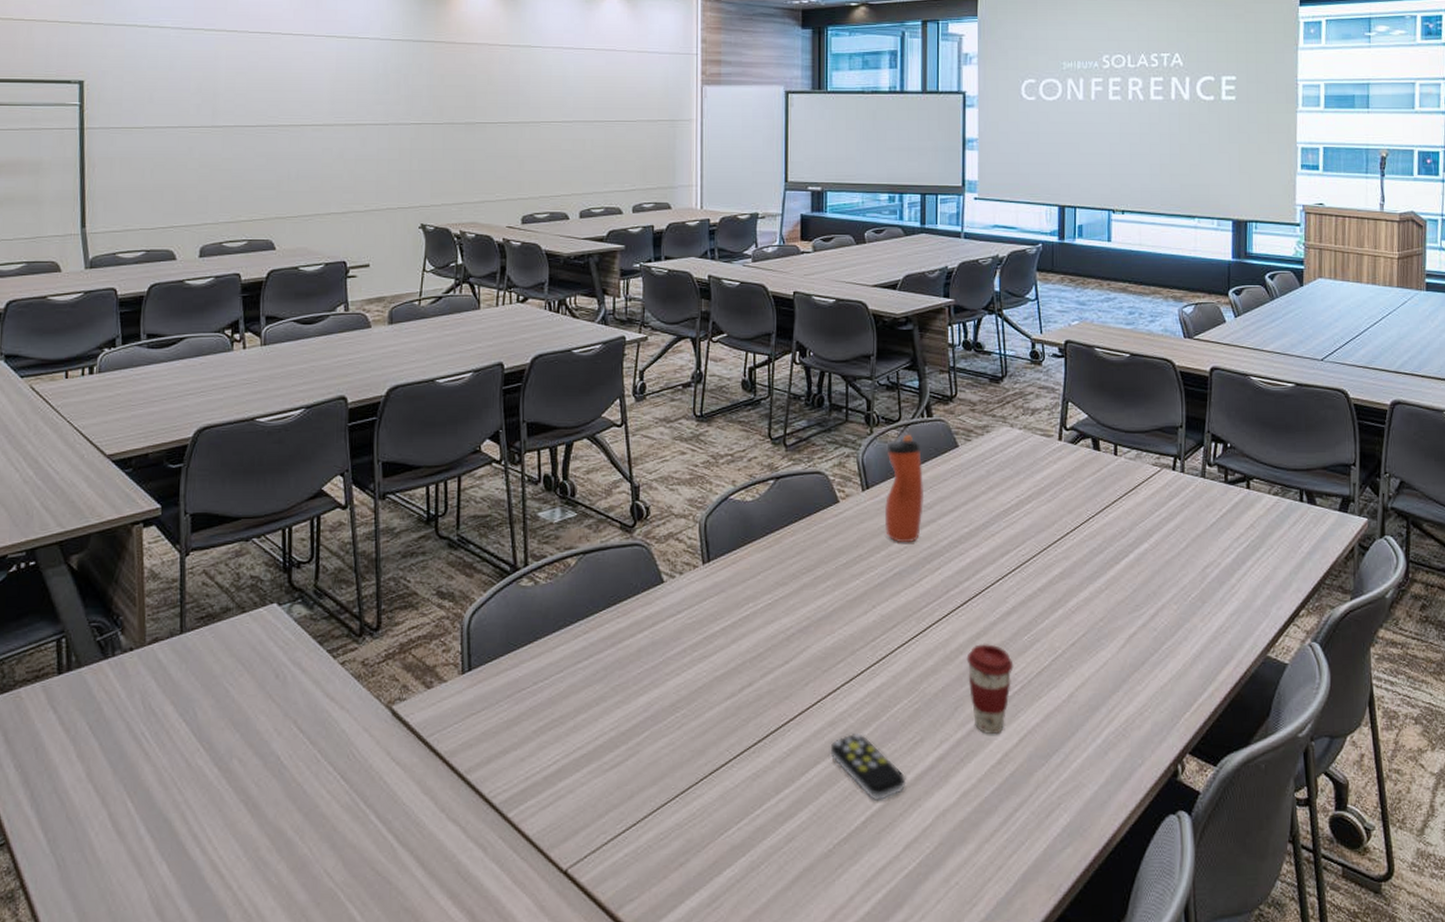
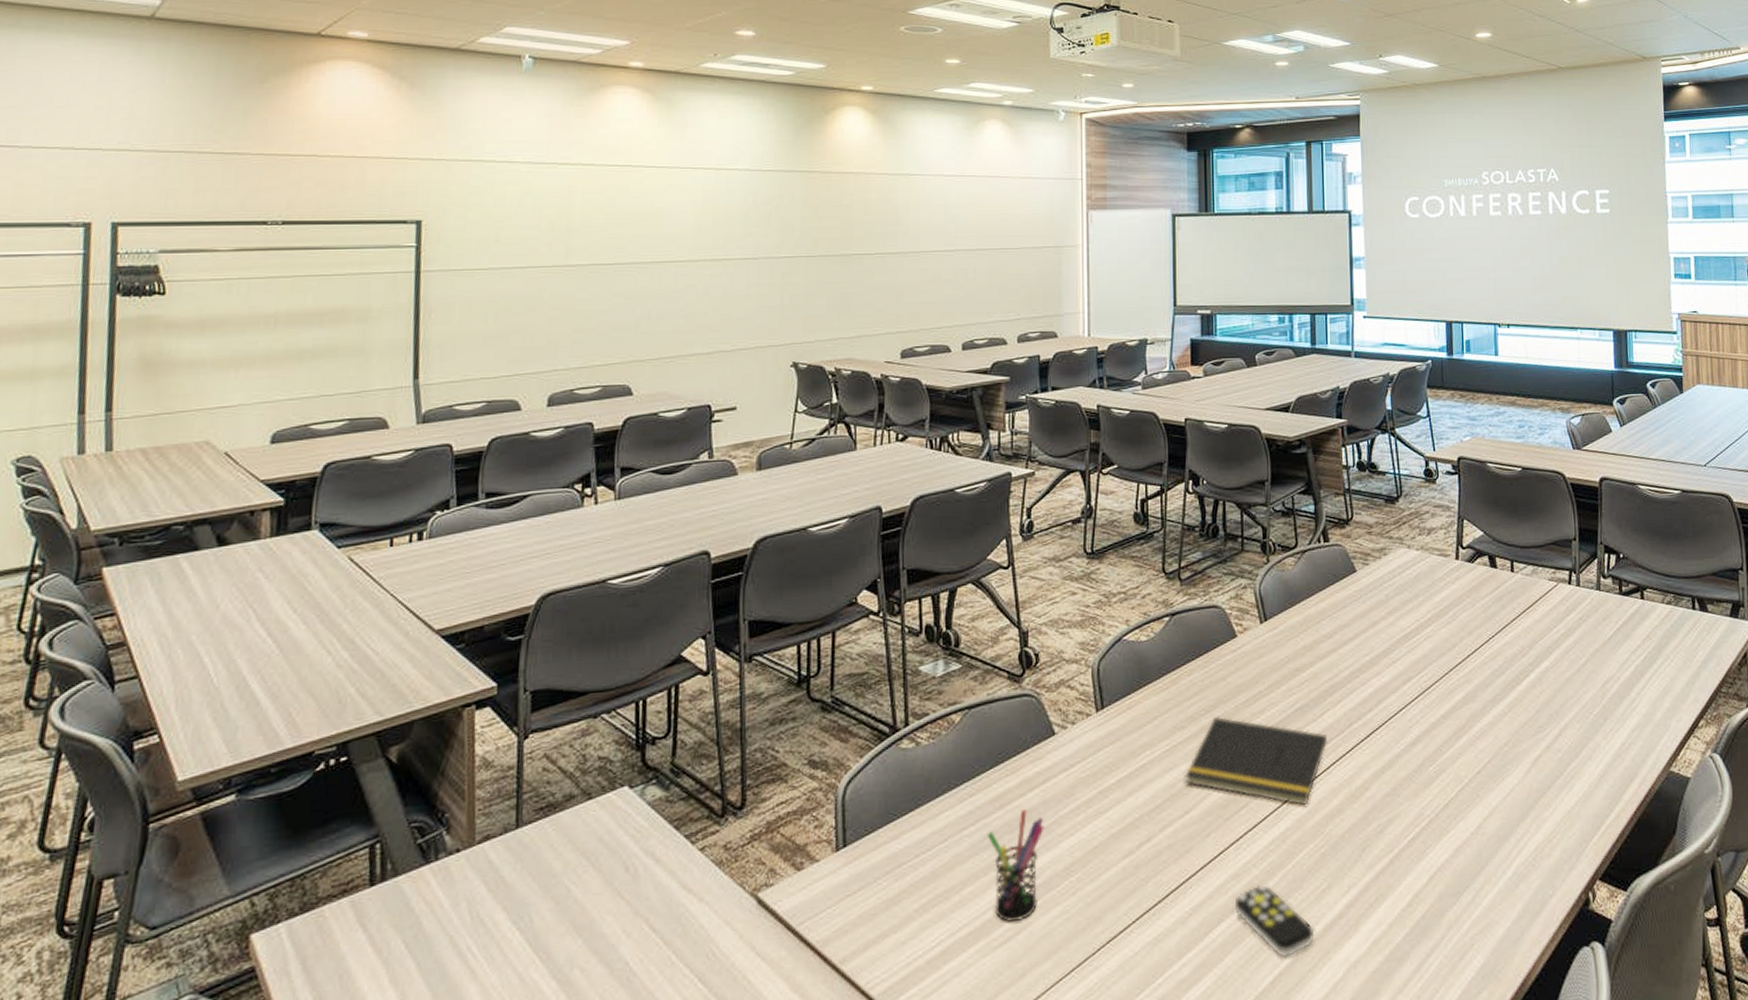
pen holder: none [599,649,653,748] -> present [987,809,1044,922]
notepad: none [786,575,925,664] -> present [1185,716,1328,806]
water bottle: present [884,434,925,542] -> none [1283,561,1324,676]
coffee cup: present [966,643,1014,735] -> none [1372,777,1420,875]

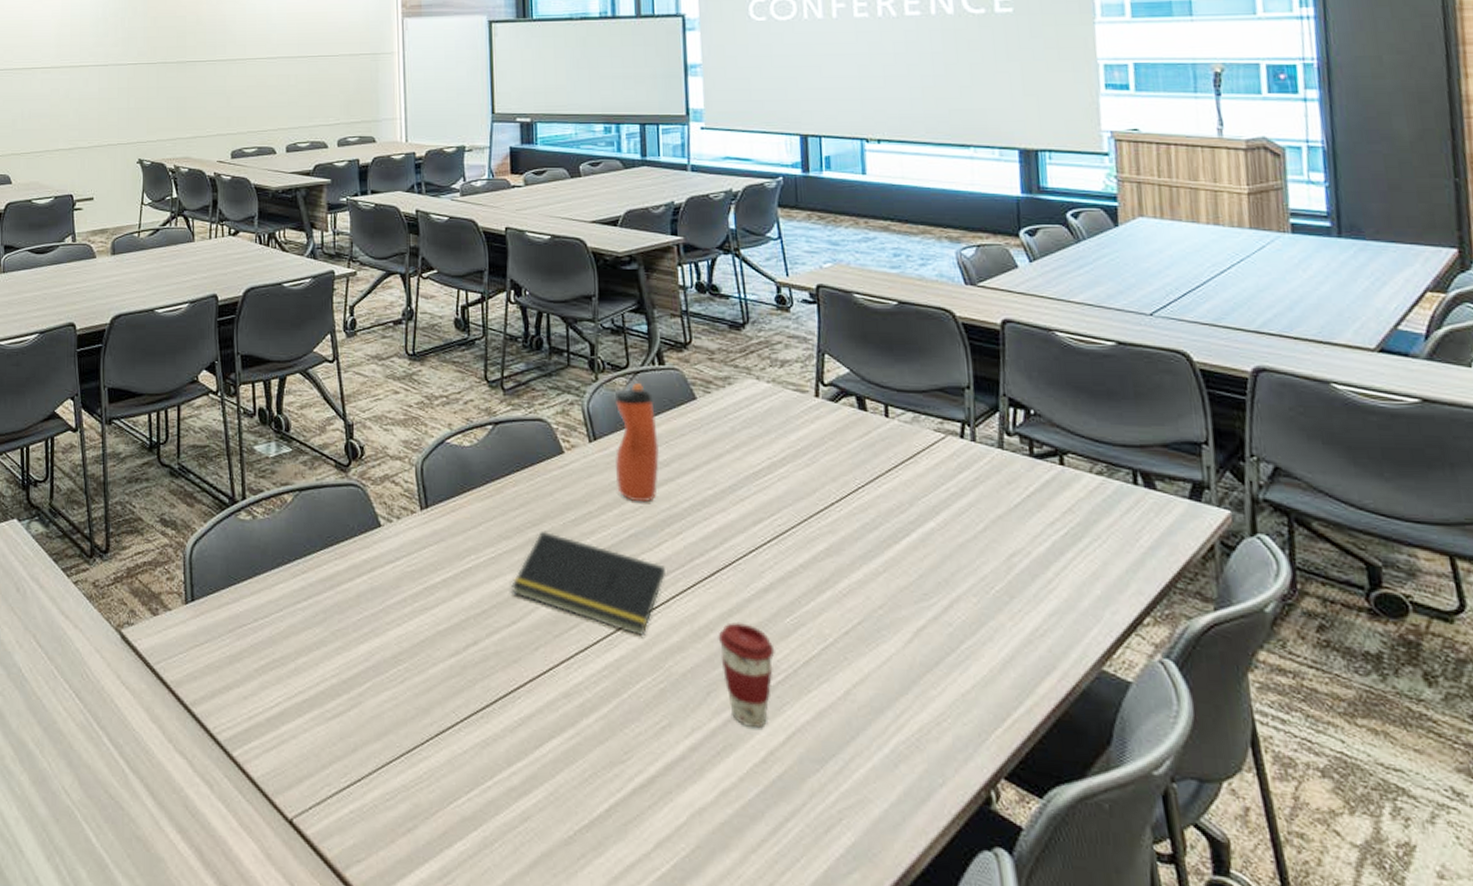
pen holder: present [987,809,1044,922] -> none [318,593,373,698]
remote control: present [1234,884,1315,957] -> none [565,708,654,788]
water bottle: none [1283,561,1324,676] -> present [614,382,660,501]
coffee cup: none [1372,777,1420,875] -> present [718,621,775,729]

